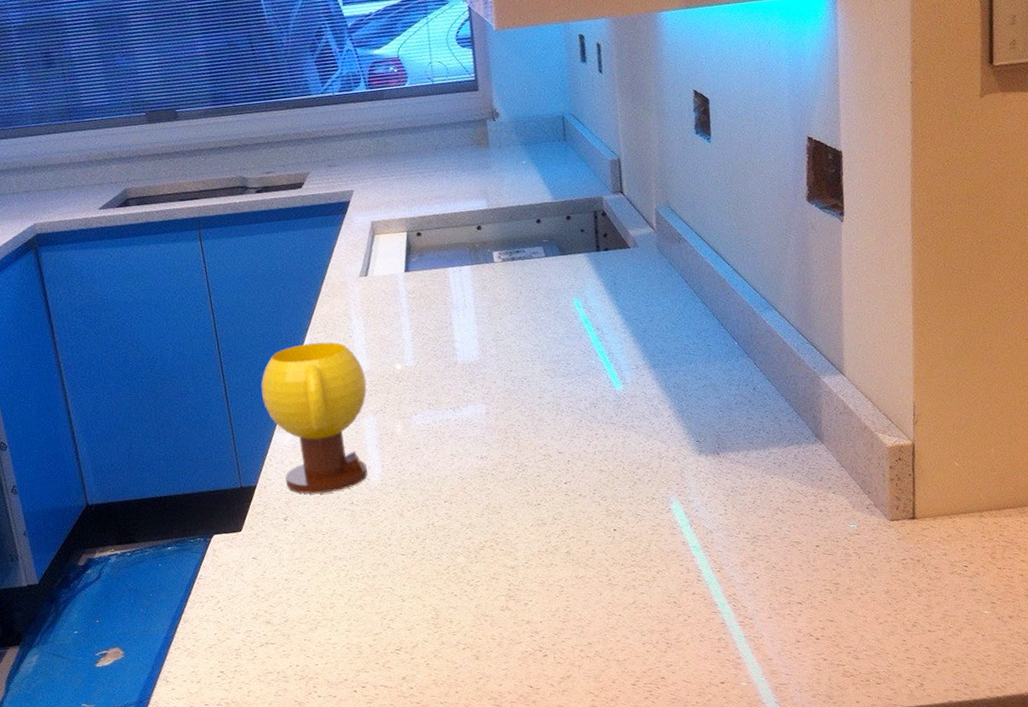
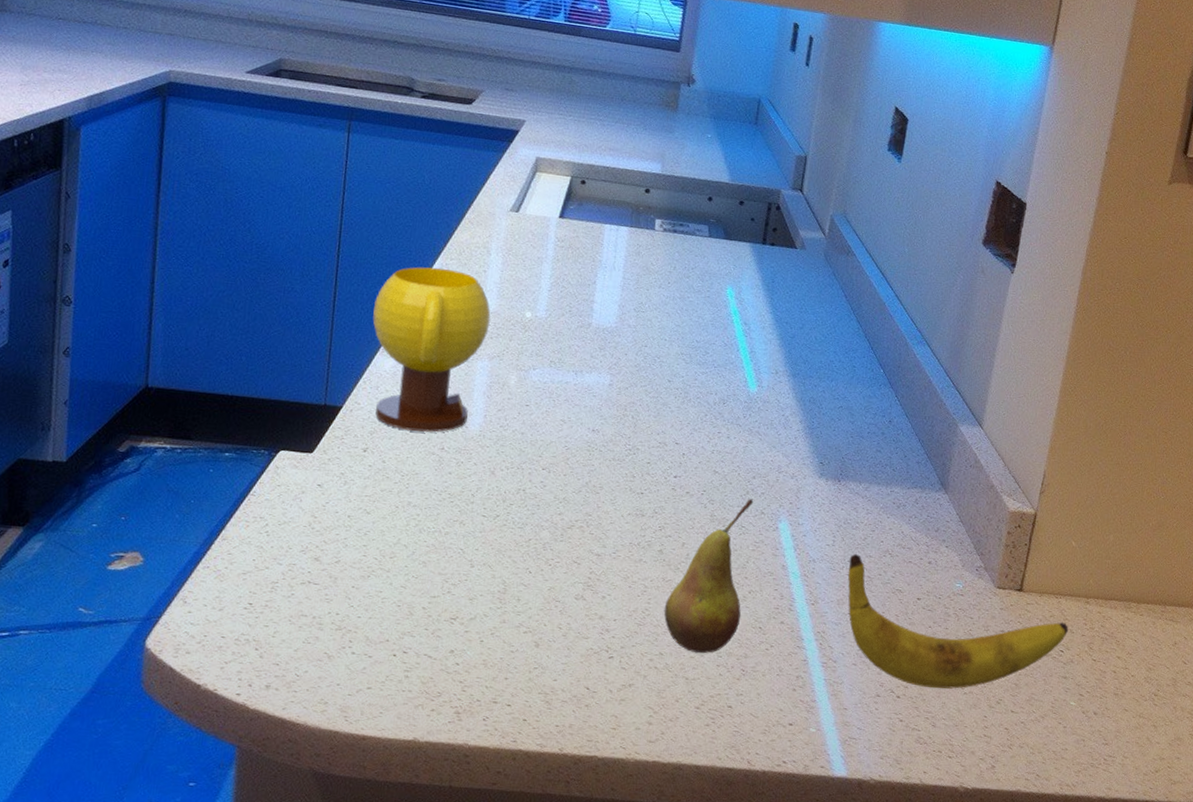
fruit: none [583,488,655,637] -> present [663,499,754,654]
banana: none [743,517,969,626] -> present [847,554,1069,689]

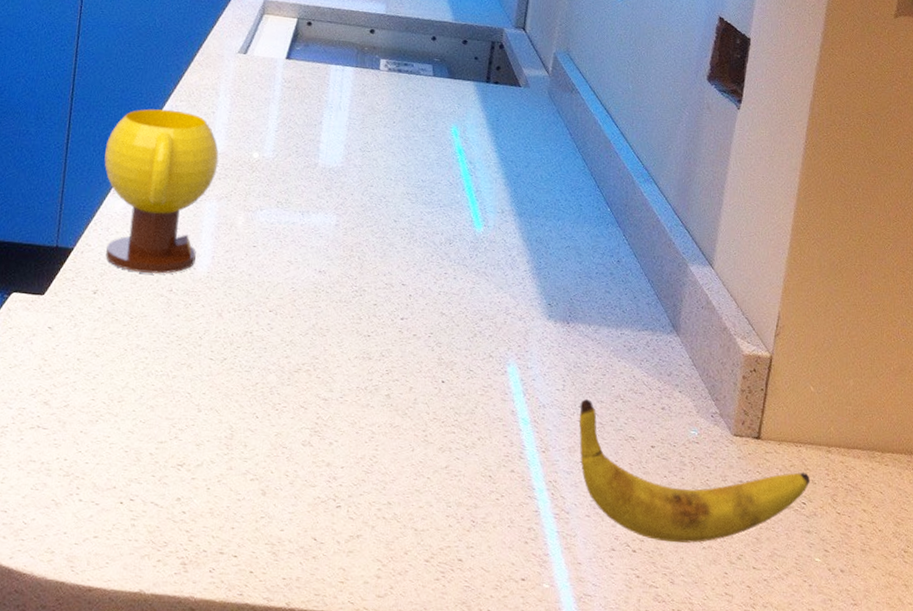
fruit: present [663,499,754,654] -> none [391,341,482,504]

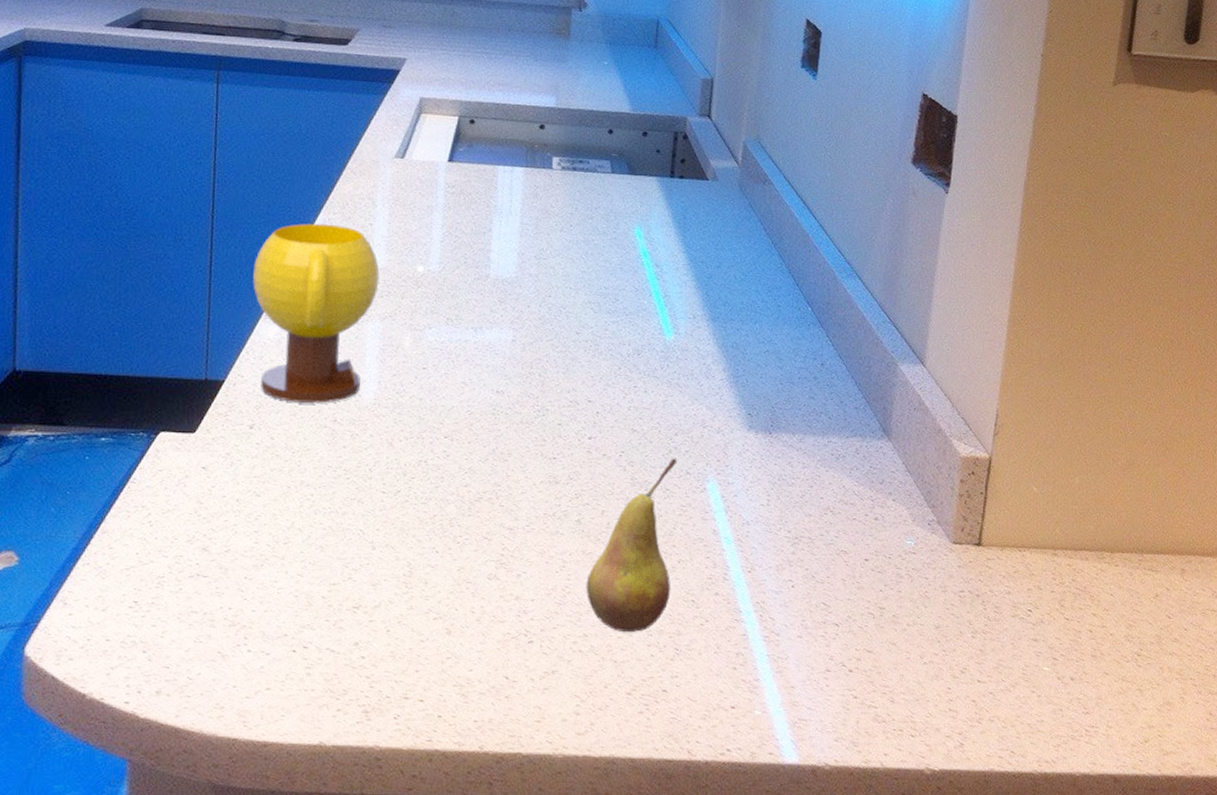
fruit: none [391,341,482,504] -> present [585,458,678,633]
banana: present [578,399,811,543] -> none [786,513,1036,660]

